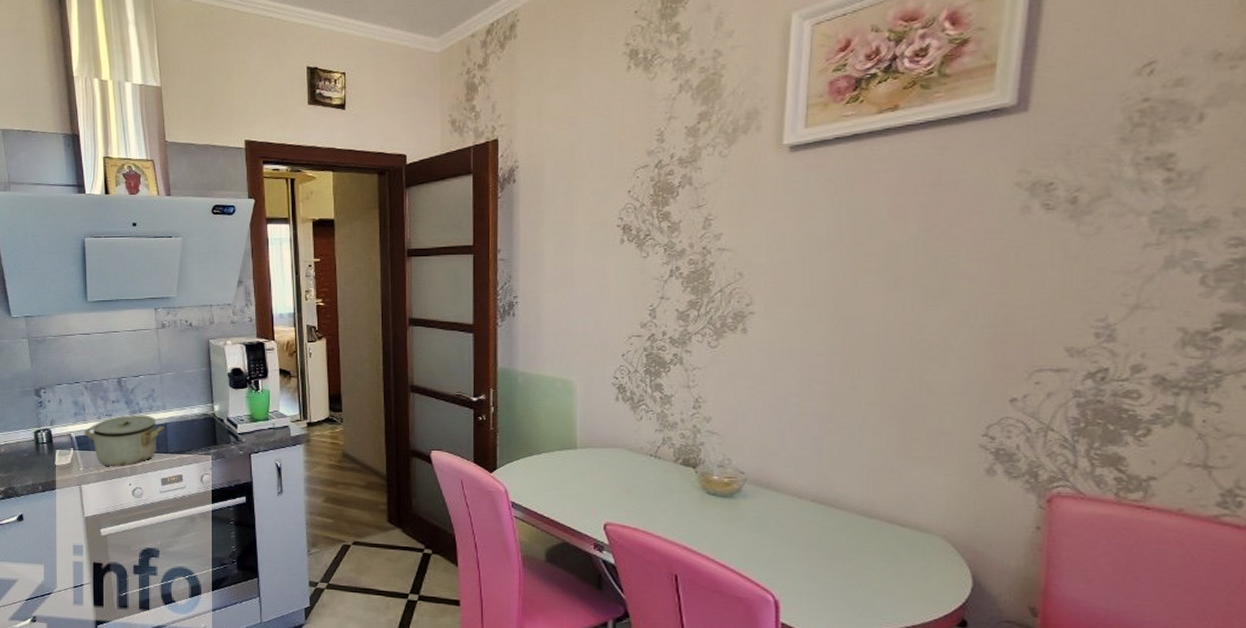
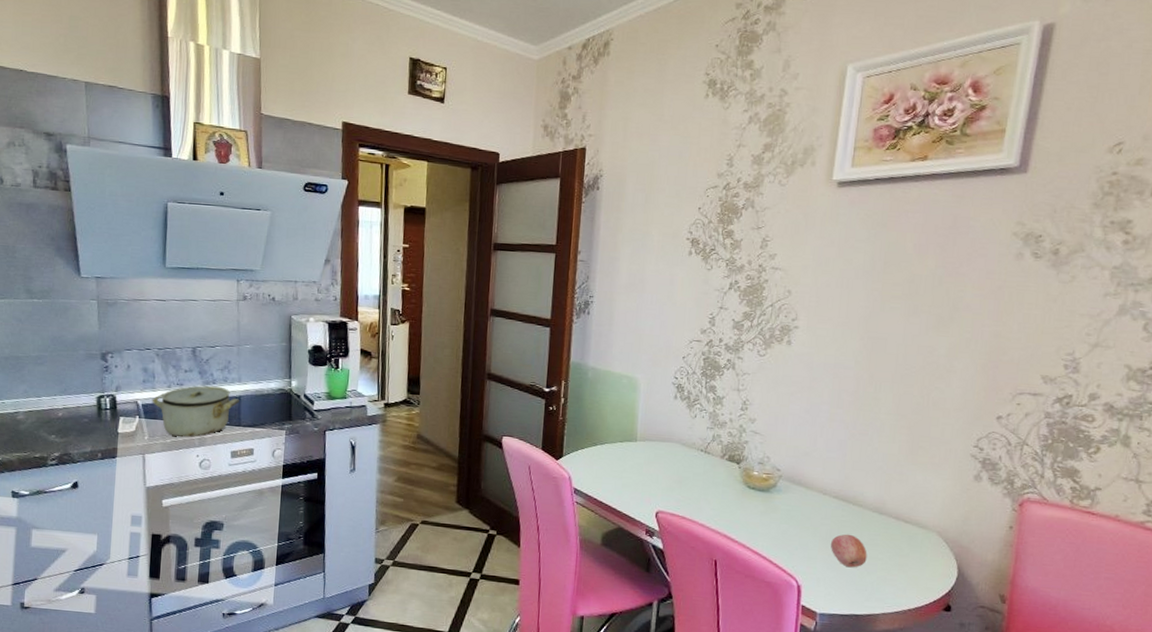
fruit: none [810,541,857,580] -> present [830,534,867,568]

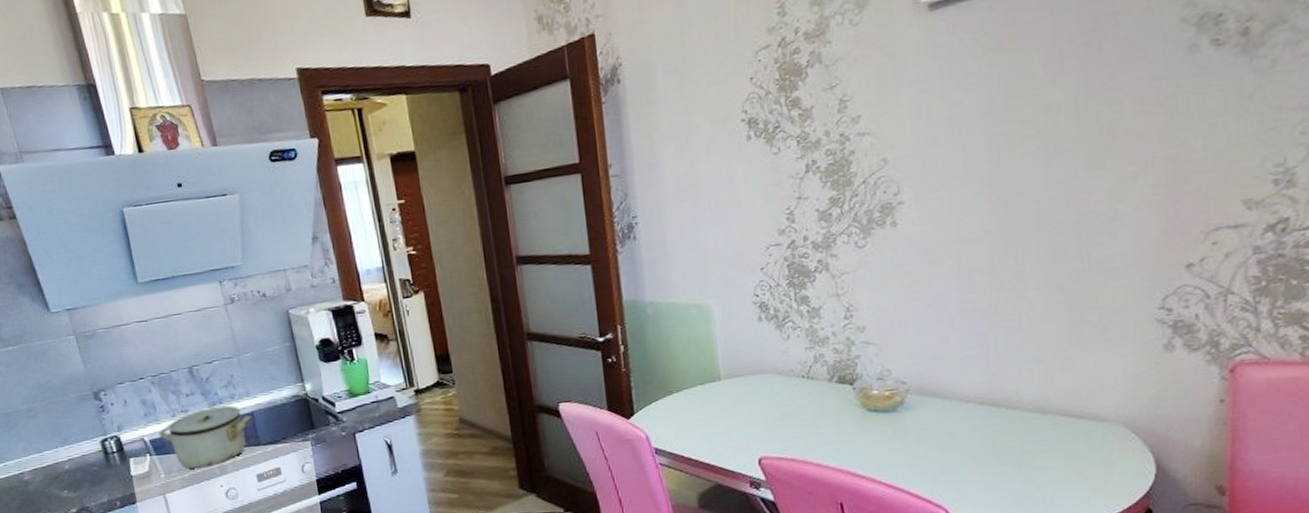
fruit: present [830,534,867,568] -> none [983,444,1034,485]

